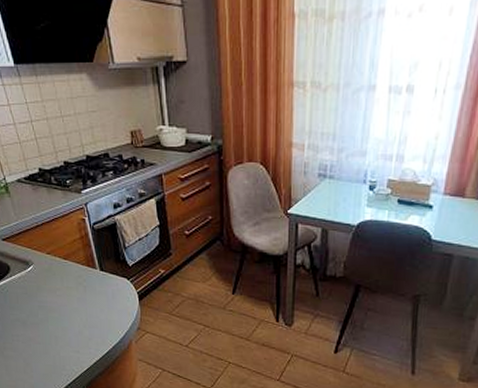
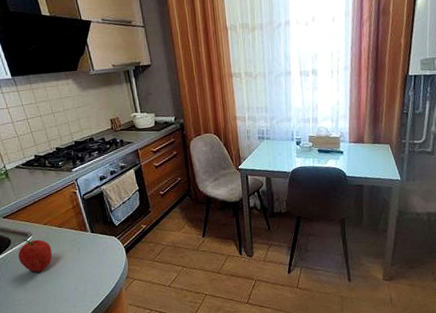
fruit: none [17,268,55,308] -> present [18,239,53,272]

